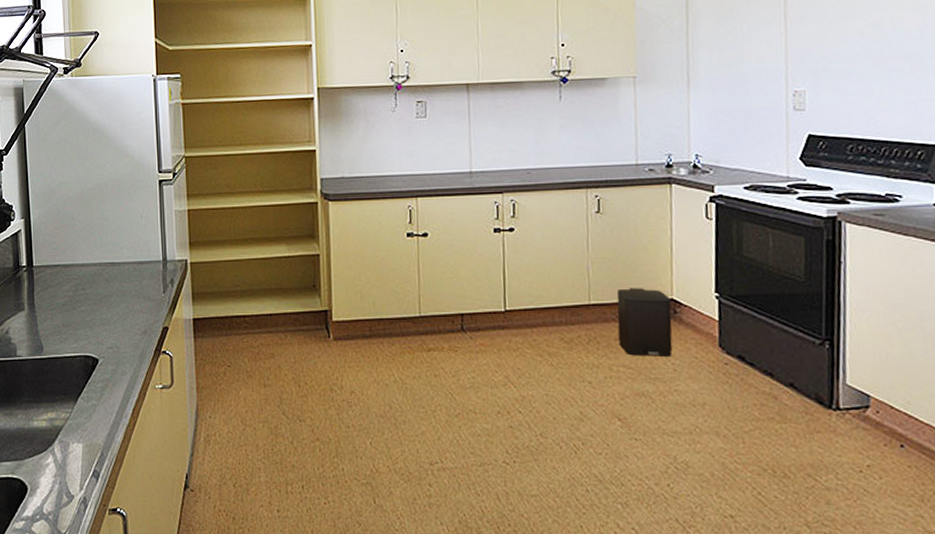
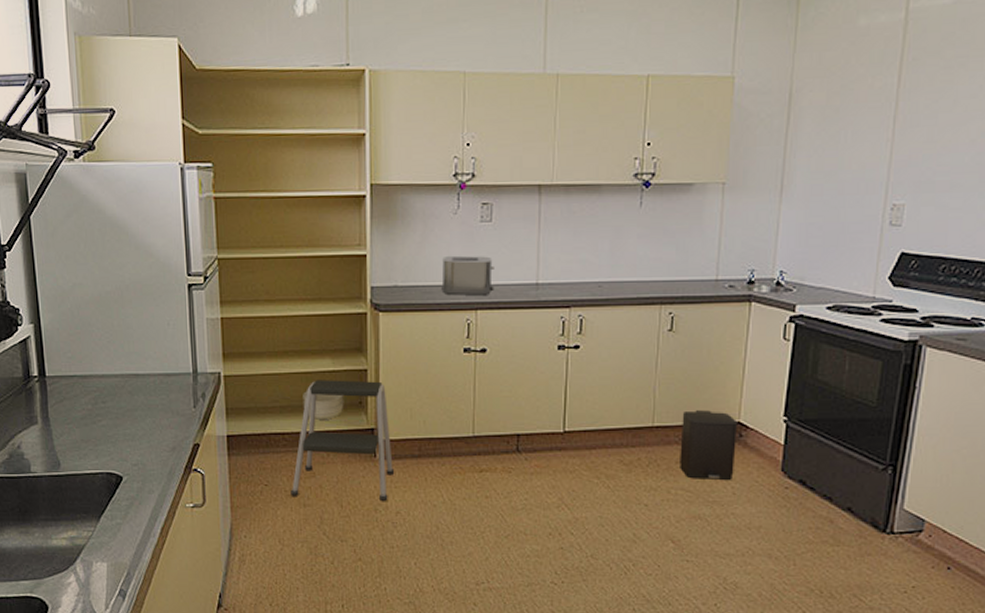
step stool: none [252,264,348,382] -> present [290,380,395,502]
bowl: none [261,276,300,302] -> present [303,391,344,420]
toaster: none [383,148,432,185] -> present [441,255,494,297]

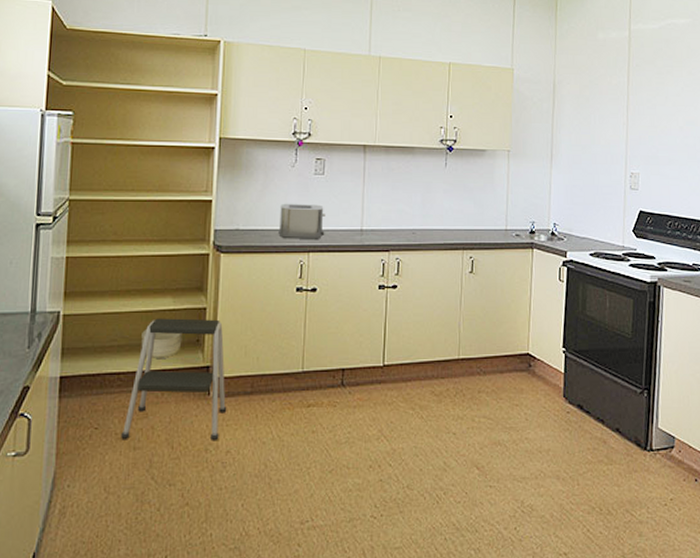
pedal bin: present [680,410,738,480] -> none [481,343,528,407]

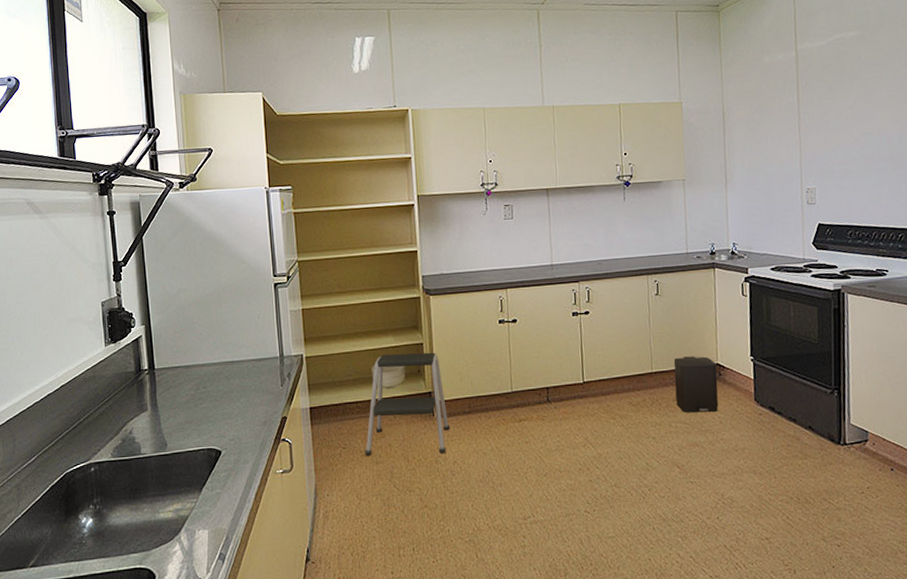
toaster: present [278,203,325,241] -> none [477,246,519,279]
pedal bin: none [481,343,528,407] -> present [673,356,719,413]

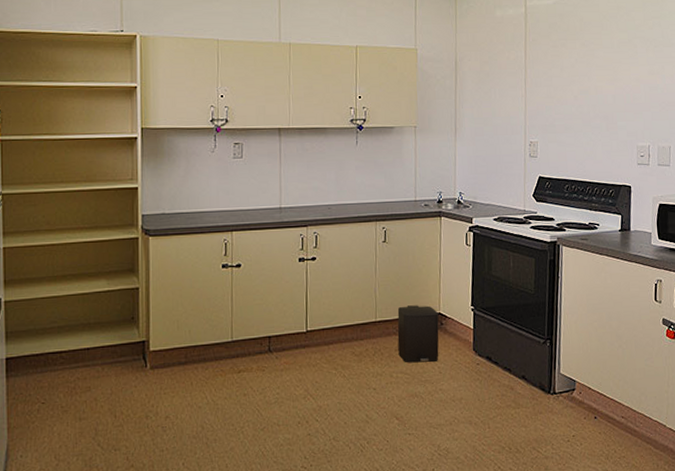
step stool: present [365,352,450,456] -> none [67,297,164,411]
bowl: present [371,365,406,388] -> none [80,311,118,337]

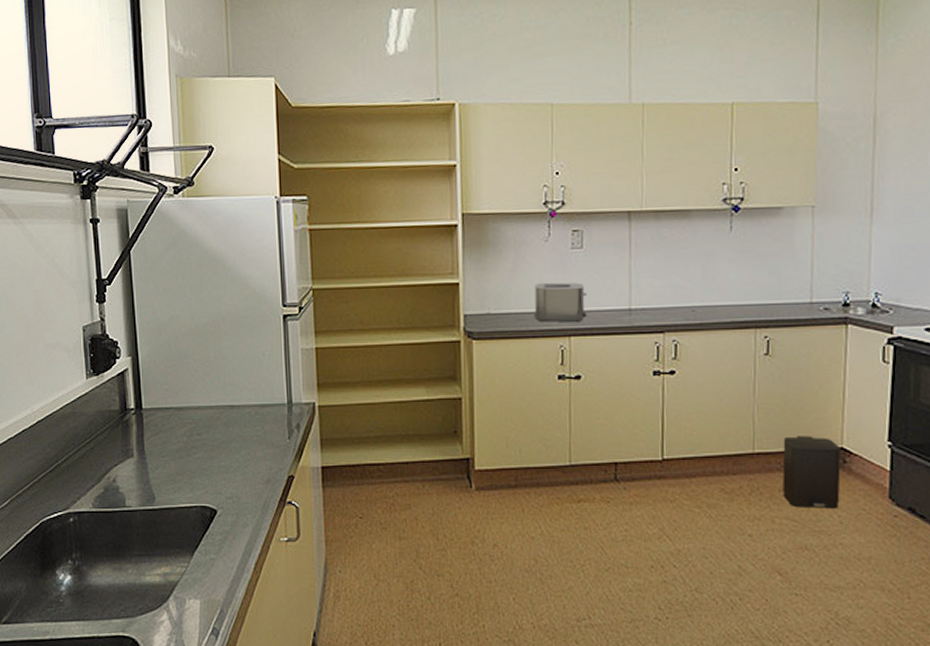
toaster: none [202,186,246,220] -> present [534,282,587,323]

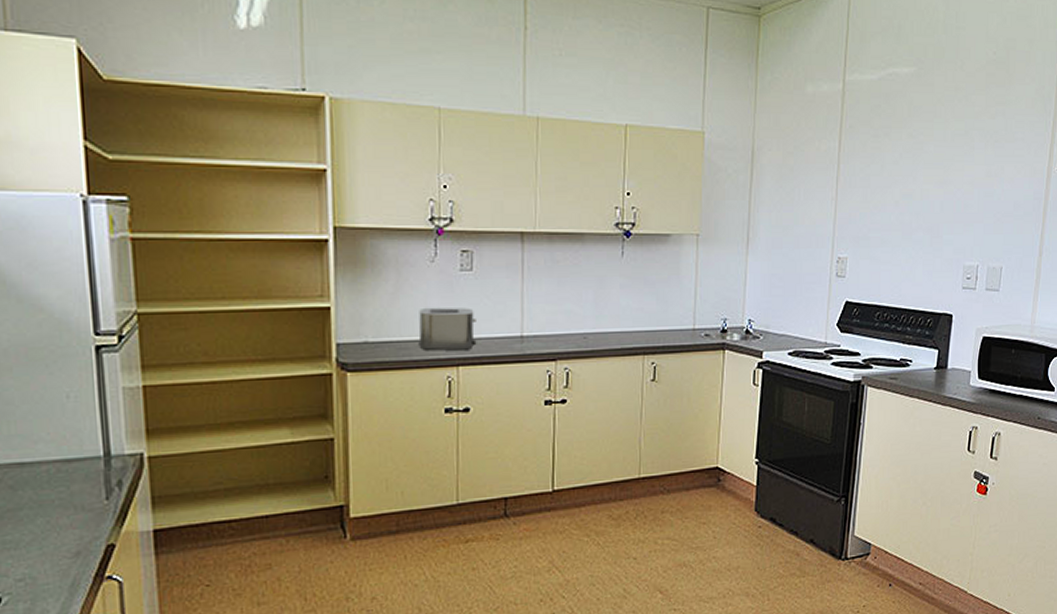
pedal bin: present [782,436,842,508] -> none [665,458,717,527]

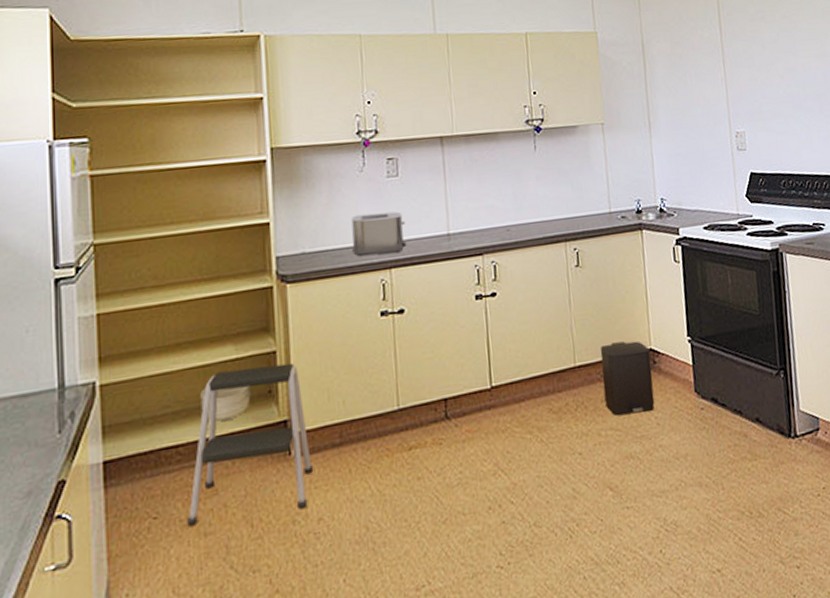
step stool: none [240,451,369,595] -> present [187,362,314,526]
bowl: none [254,468,307,501] -> present [200,385,251,421]
pedal bin: none [665,458,717,527] -> present [600,341,655,416]

